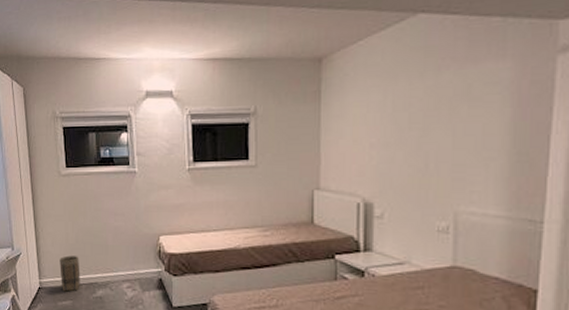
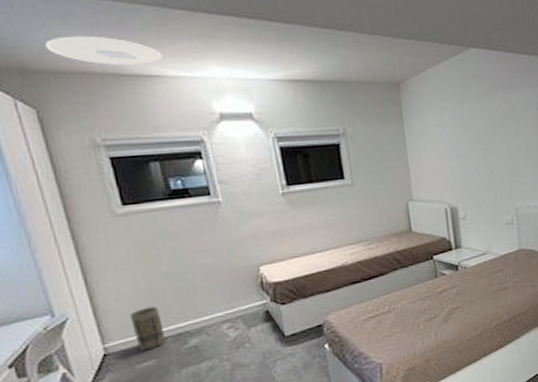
ceiling light: none [34,27,110,51] -> present [44,35,163,66]

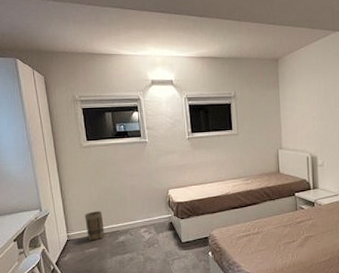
ceiling light: present [44,35,163,66] -> none [52,28,120,48]

